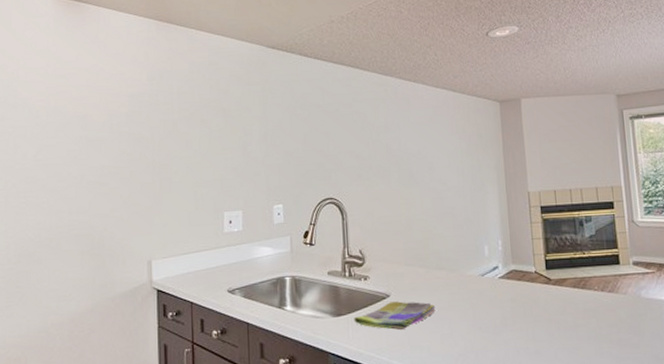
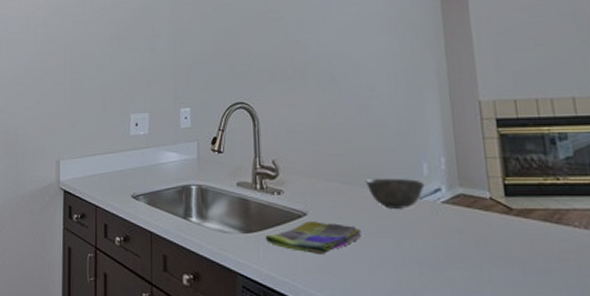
bowl: none [438,260,486,286] -> present [364,178,425,209]

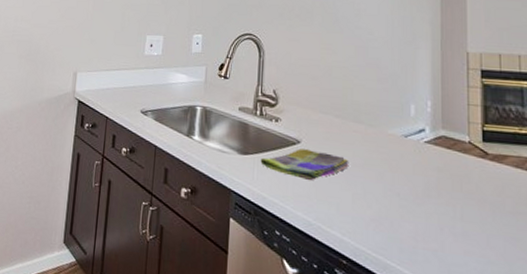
bowl: present [364,178,425,209] -> none [356,114,411,145]

